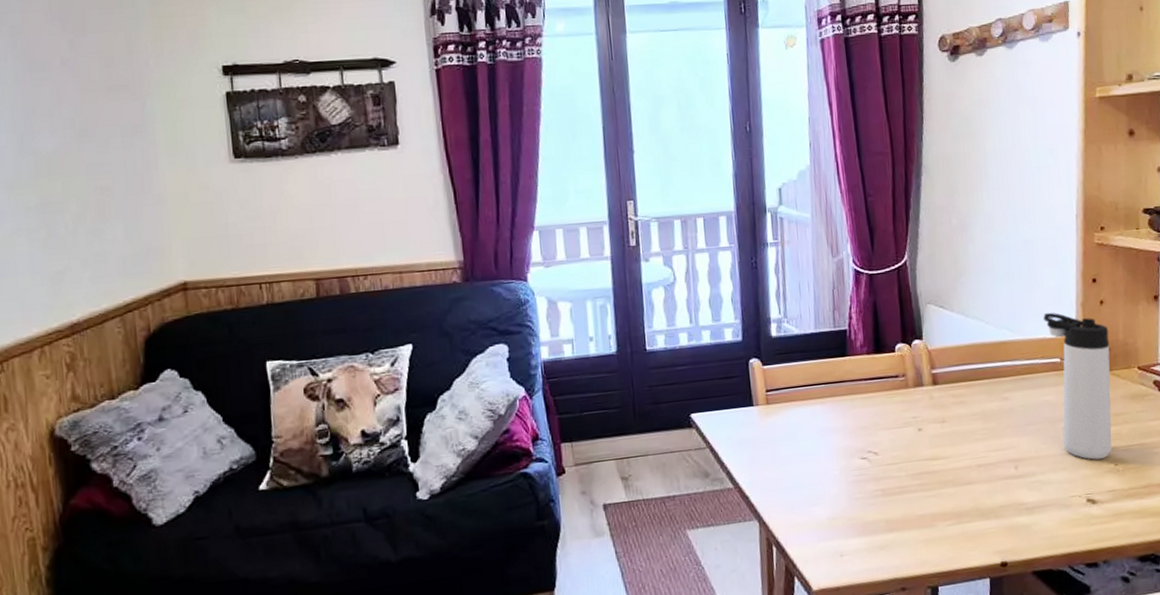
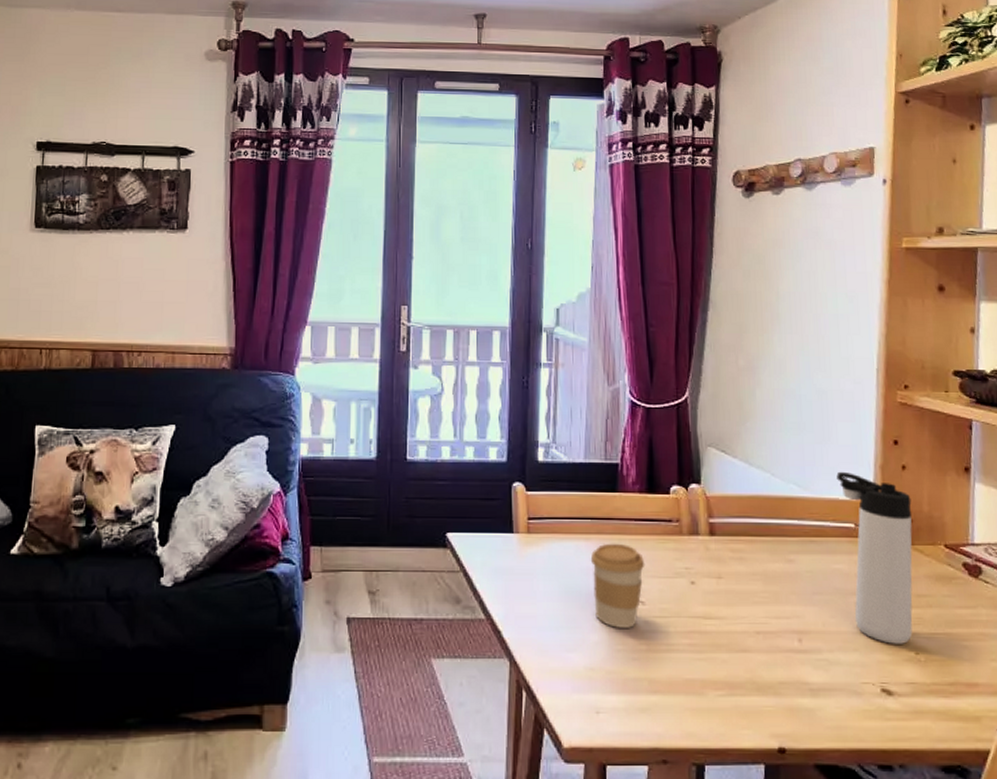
coffee cup: none [826,402,877,479] -> present [590,543,645,628]

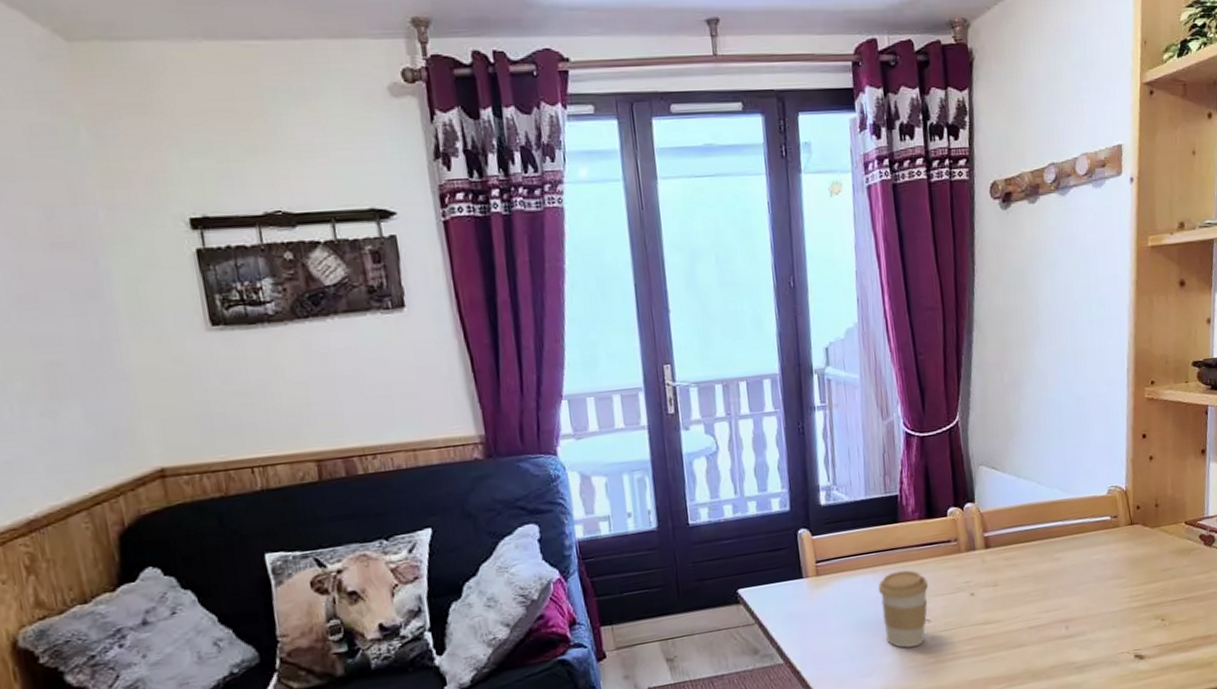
thermos bottle: present [836,471,913,644] -> none [1094,469,1159,616]

